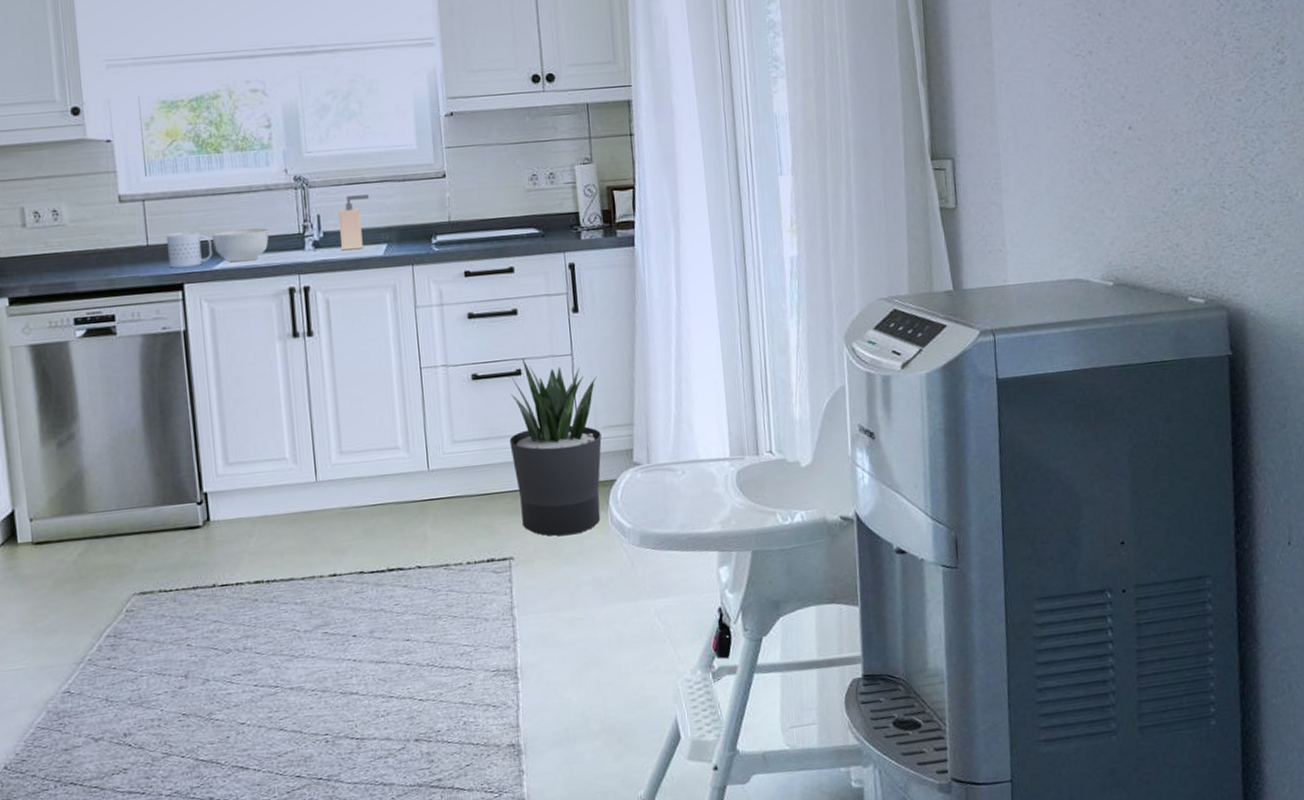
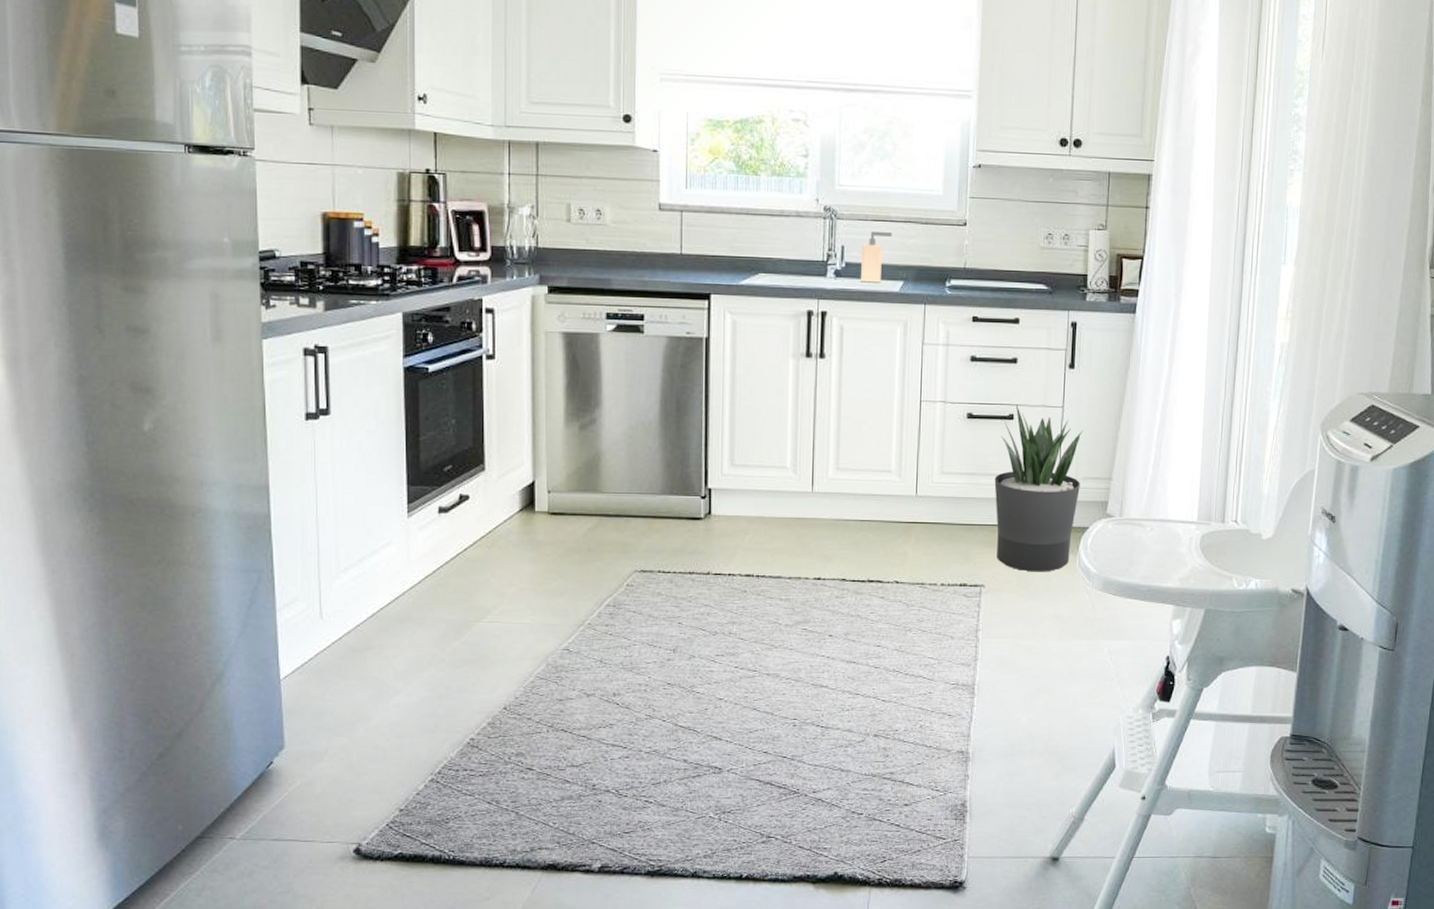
mug: present [166,231,213,268] -> none [698,245,741,280]
bowl: present [211,228,270,263] -> none [741,249,796,281]

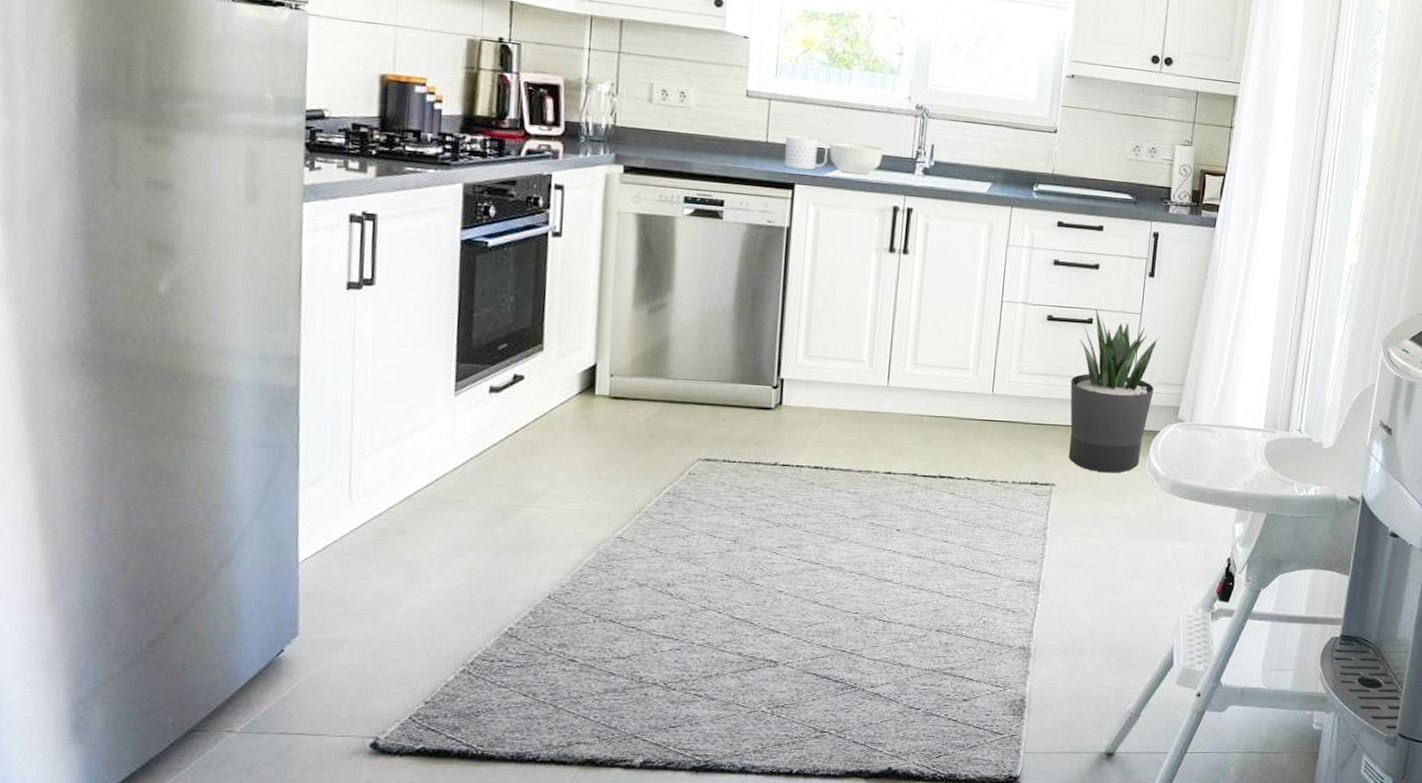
mug: none [698,245,741,280] -> present [783,135,829,170]
bowl: none [741,249,796,281] -> present [829,142,885,175]
soap dispenser: present [860,230,892,283] -> none [948,131,983,183]

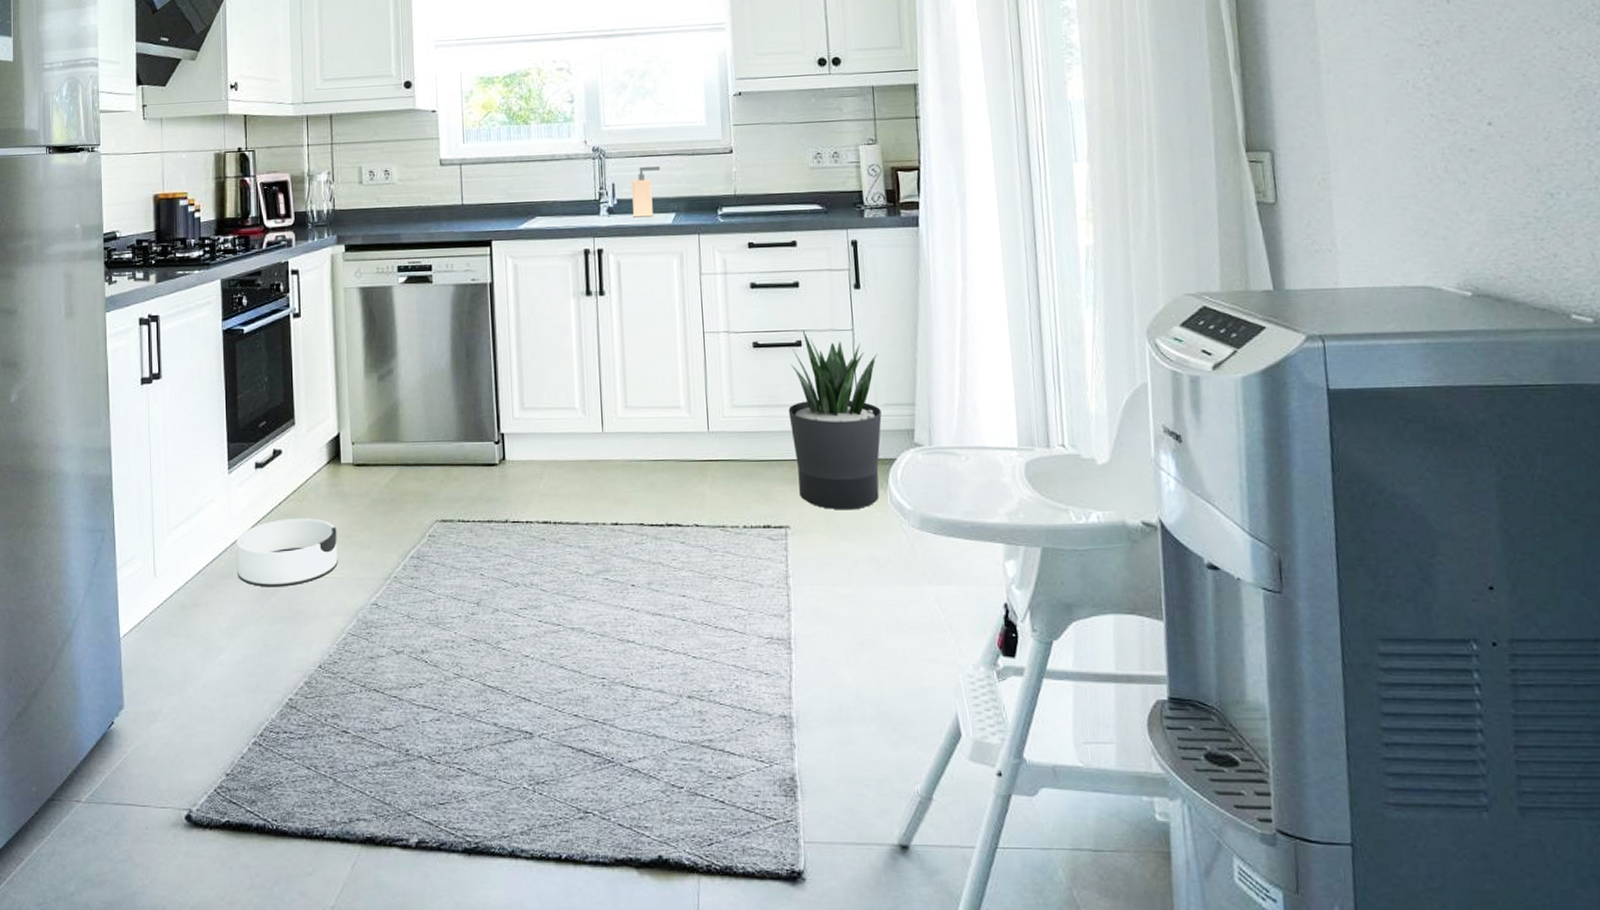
pet bowl: none [457,447,583,517] -> present [236,518,338,587]
mug: present [783,135,829,170] -> none [478,194,518,227]
bowl: present [829,142,885,175] -> none [517,193,569,224]
soap dispenser: none [948,131,983,183] -> present [632,166,660,218]

